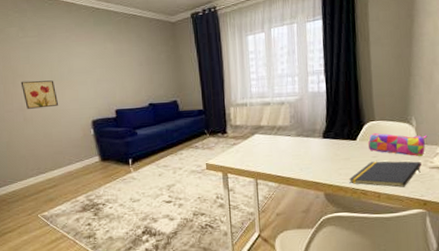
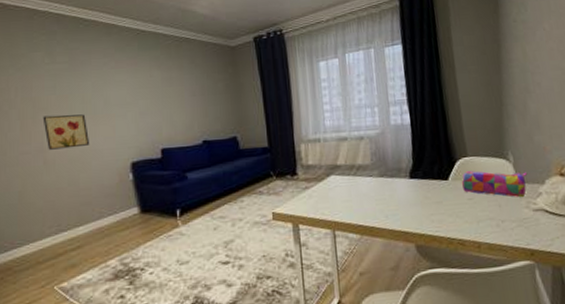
notepad: present [349,161,422,188] -> none [443,203,524,235]

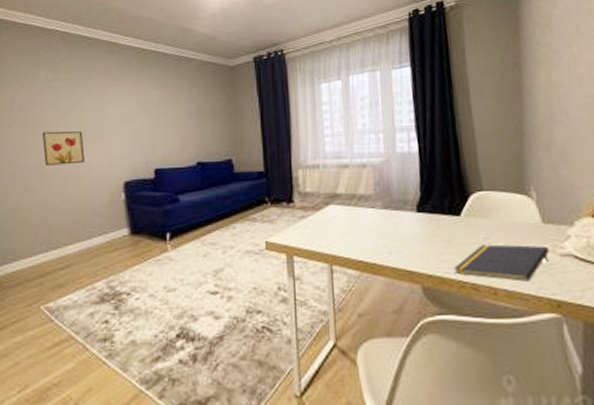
notepad: none [443,203,524,235] -> present [454,244,549,282]
pencil case: present [461,171,528,198] -> none [475,207,554,240]

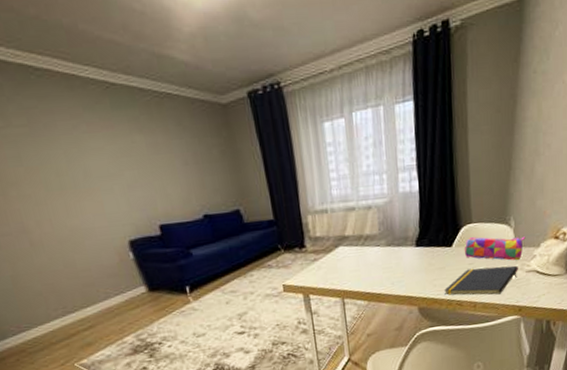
wall art: present [42,131,86,166] -> none [14,189,79,230]
pencil case: none [475,207,554,240] -> present [464,236,526,261]

